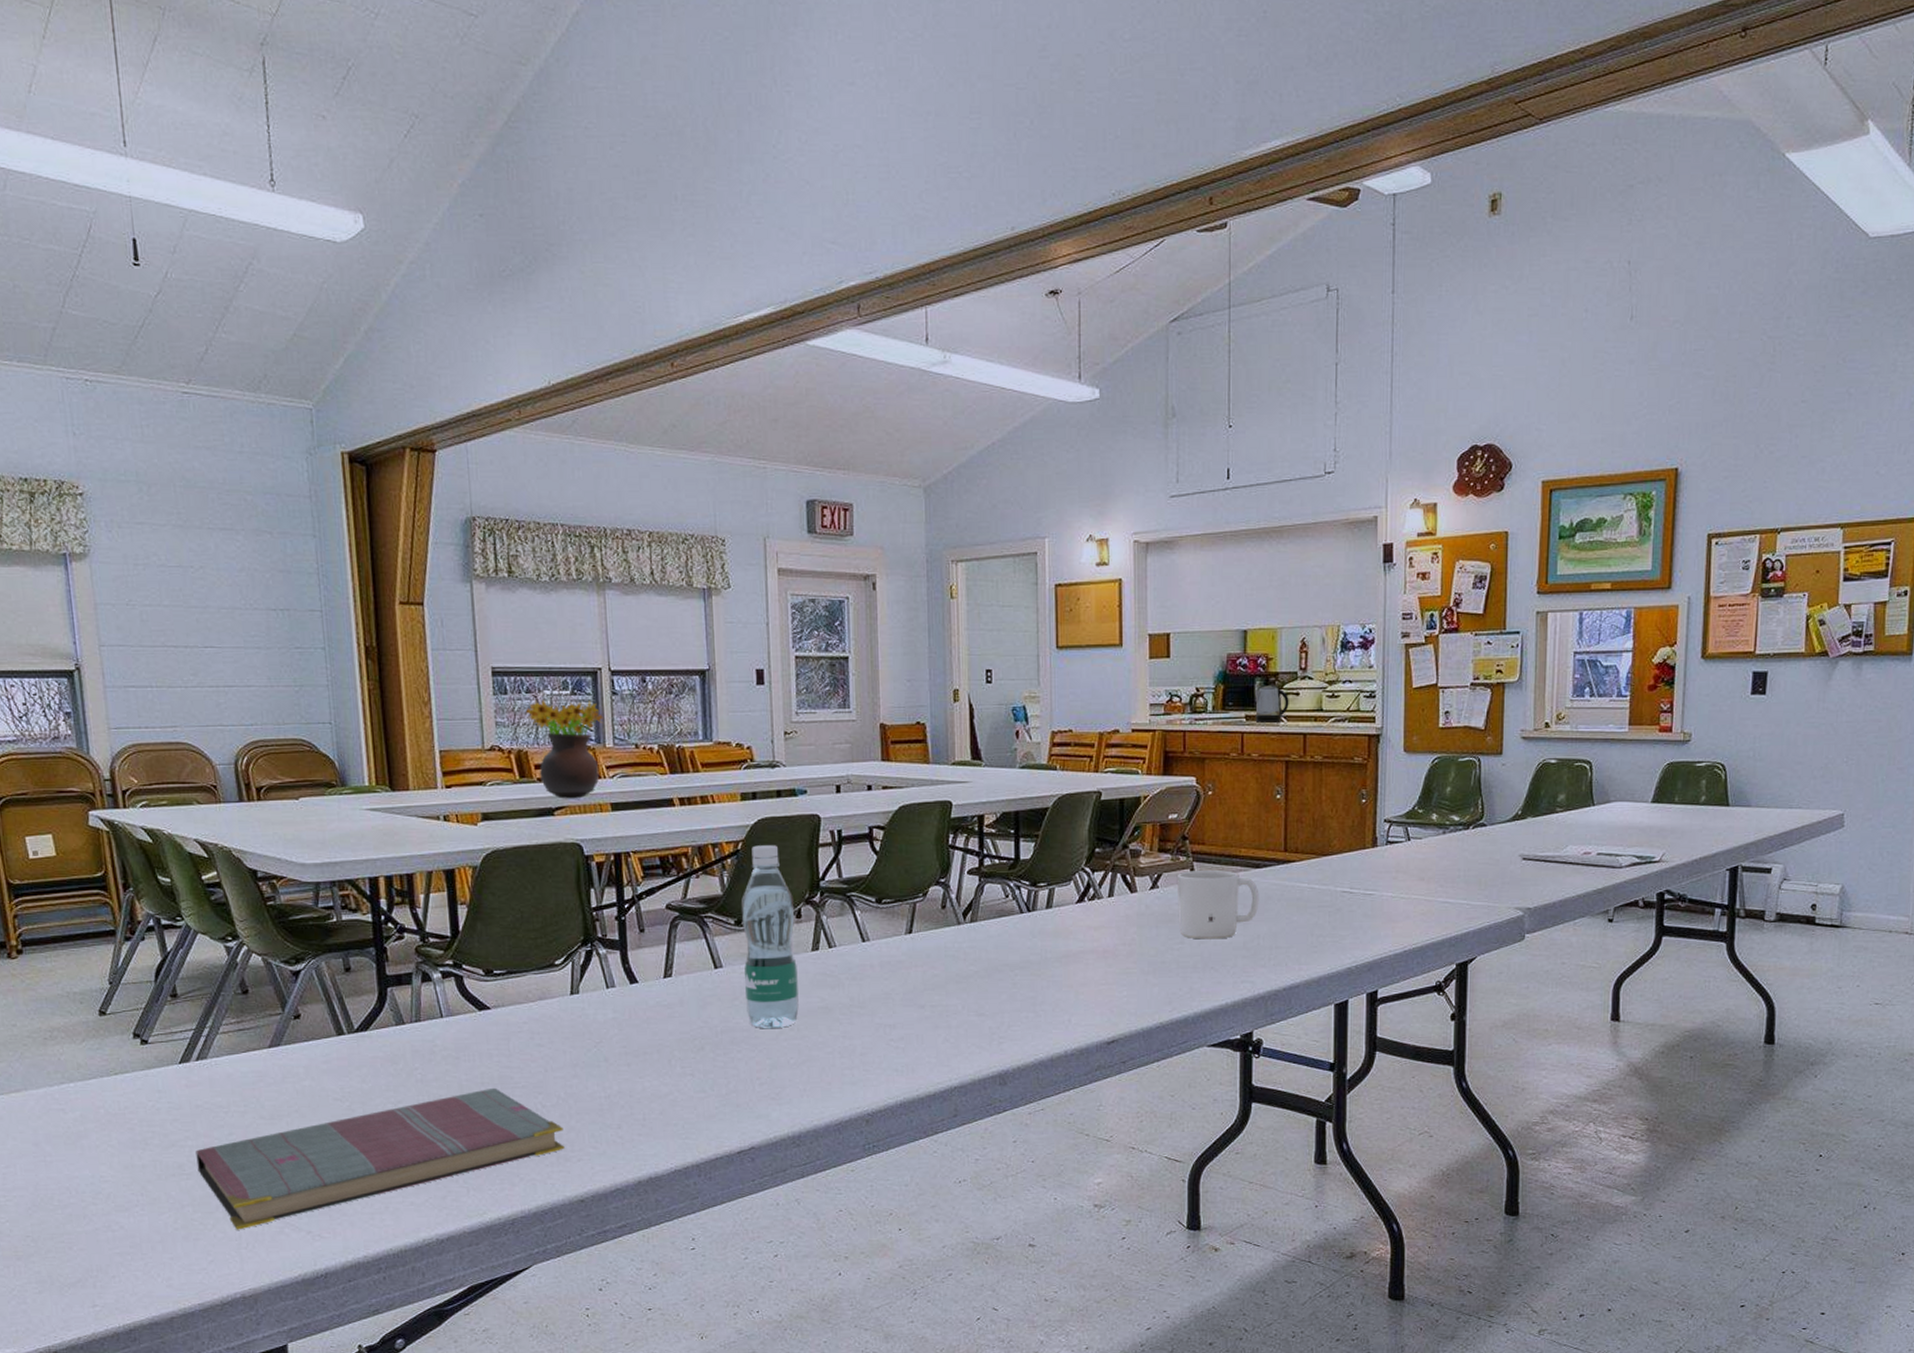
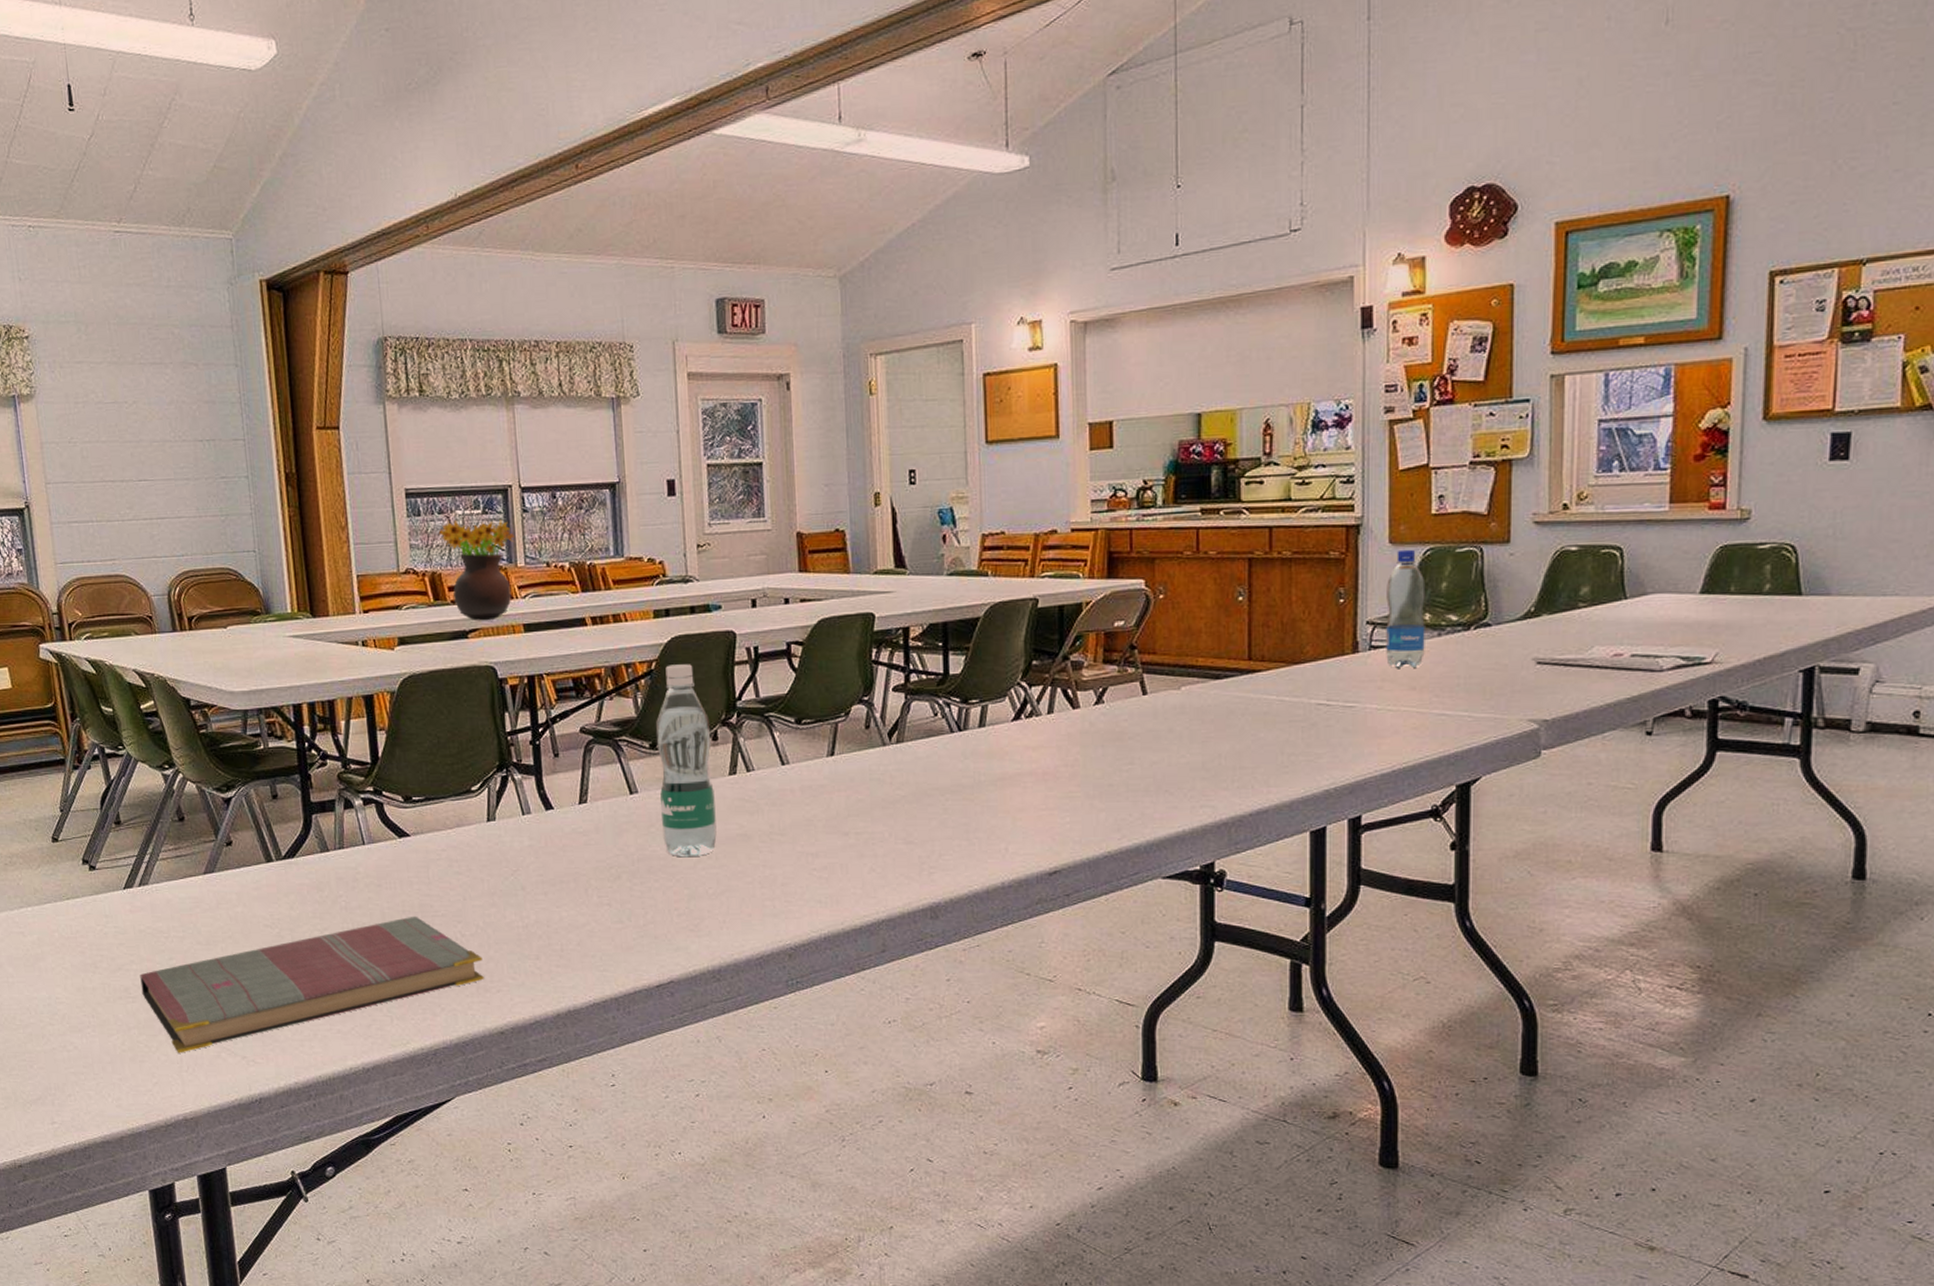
mug: present [1176,870,1259,940] -> none [1124,682,1220,760]
kettle: present [1255,685,1289,723] -> none [1212,474,1252,517]
bottle: none [1400,757,1433,862] -> present [1386,549,1426,669]

